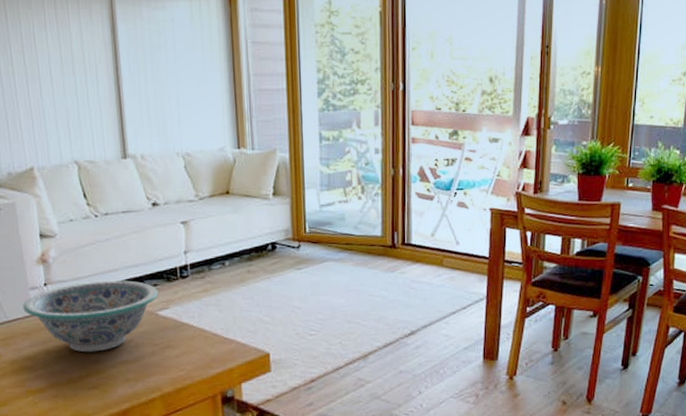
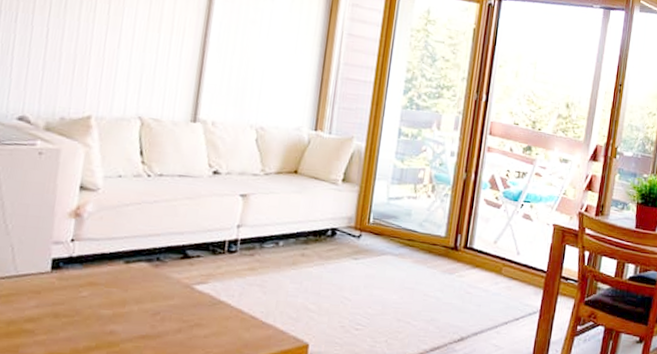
decorative bowl: present [23,280,159,353] -> none [39,243,200,322]

